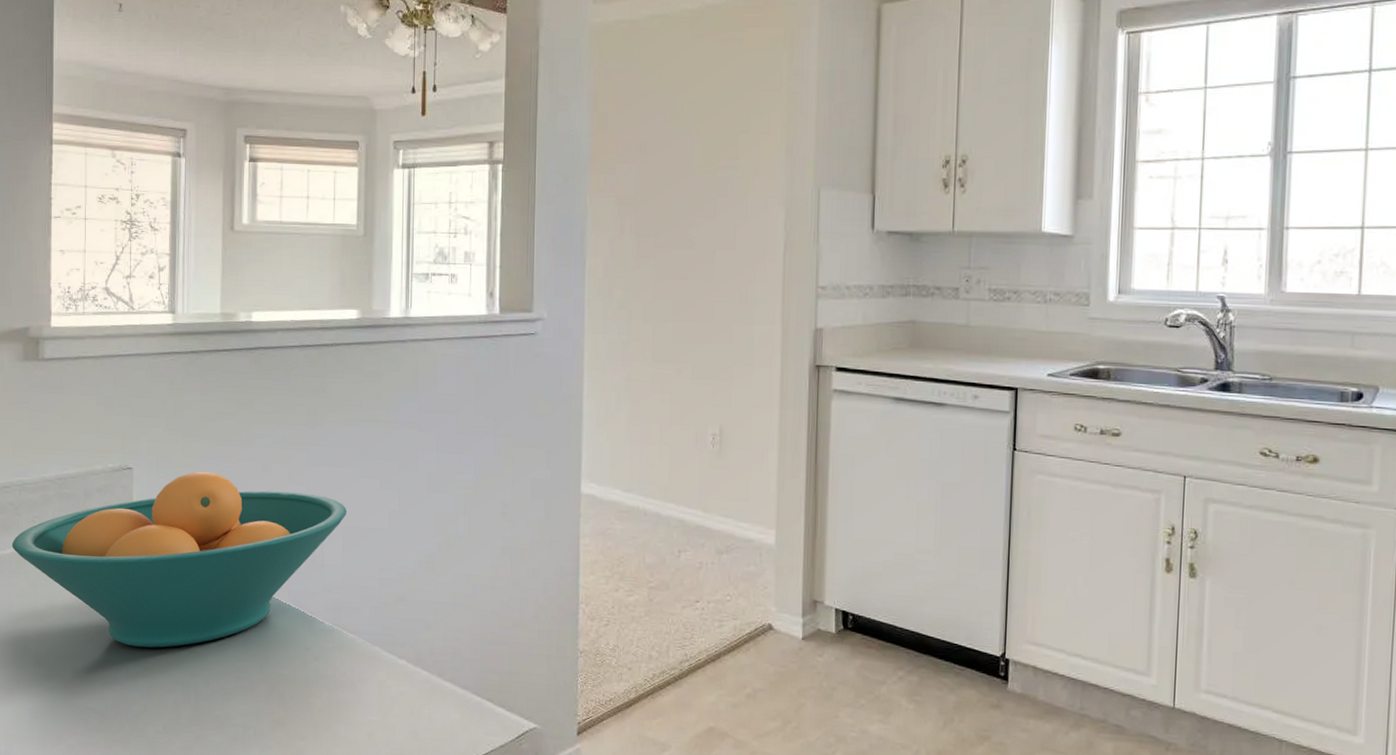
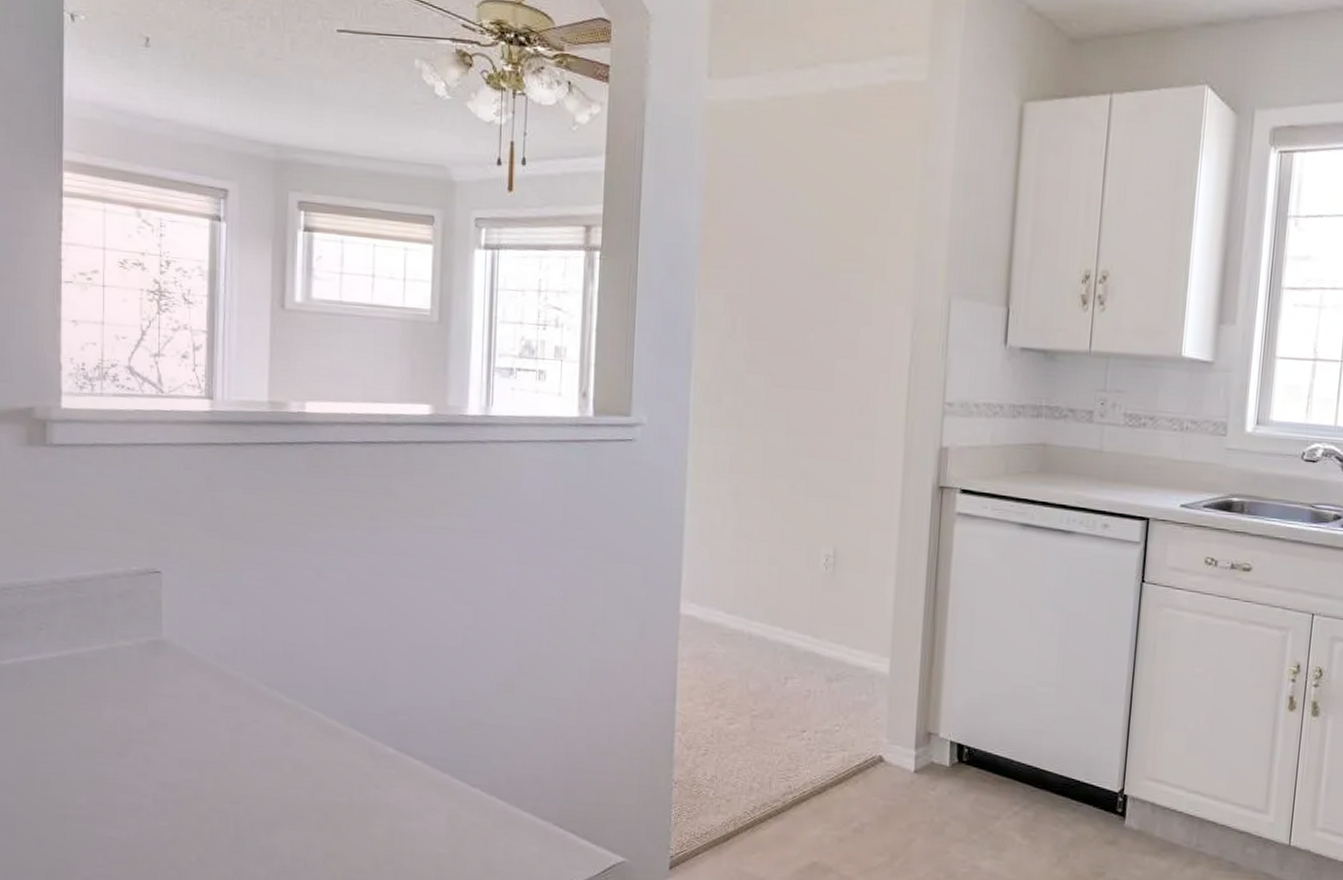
fruit bowl: present [11,471,347,648] -> none [13,578,415,772]

